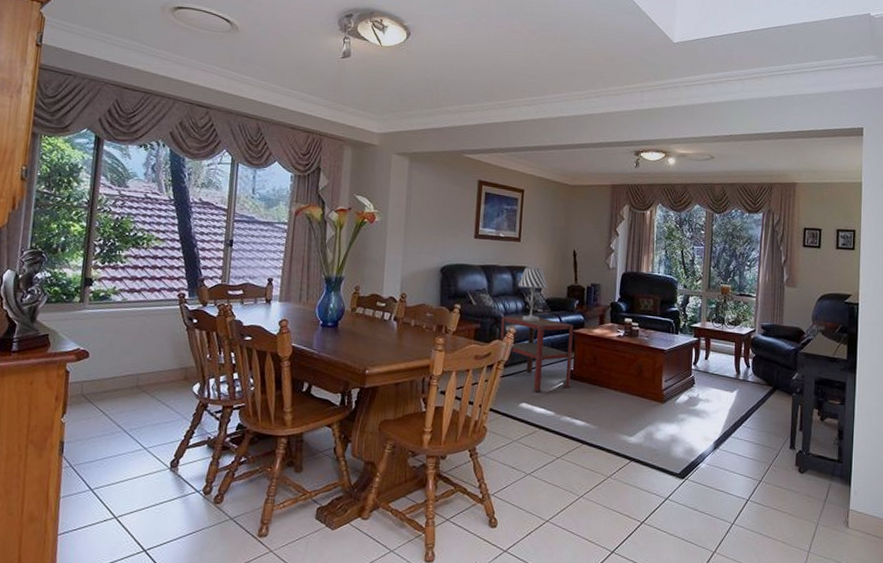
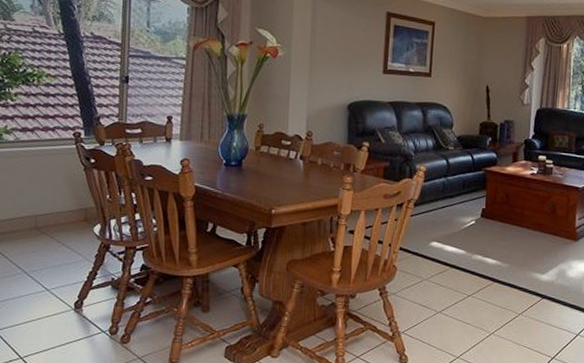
side table: present [500,316,574,392] -> none [410,153,486,231]
table lamp: present [519,267,548,322] -> none [429,103,459,160]

